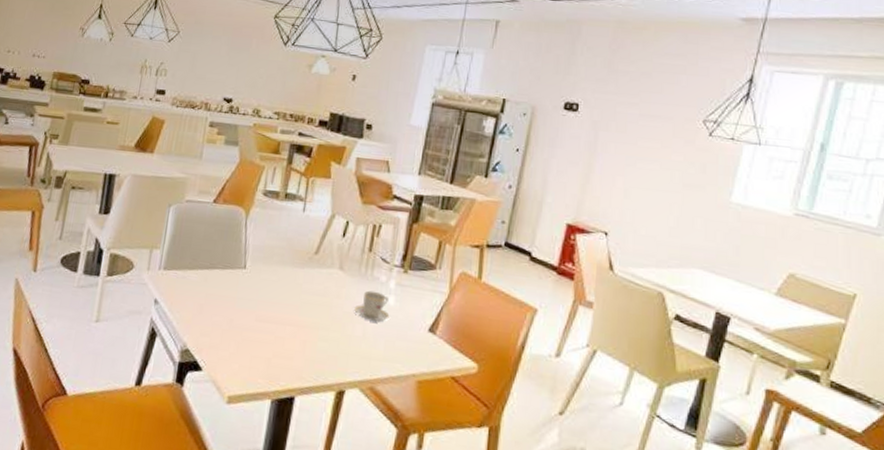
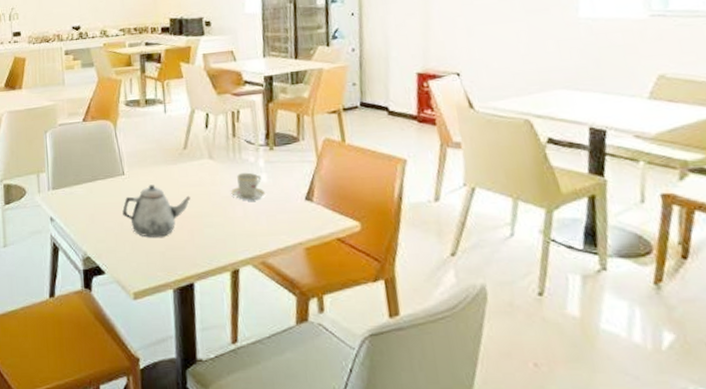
teapot: none [235,285,311,342] -> present [122,185,191,238]

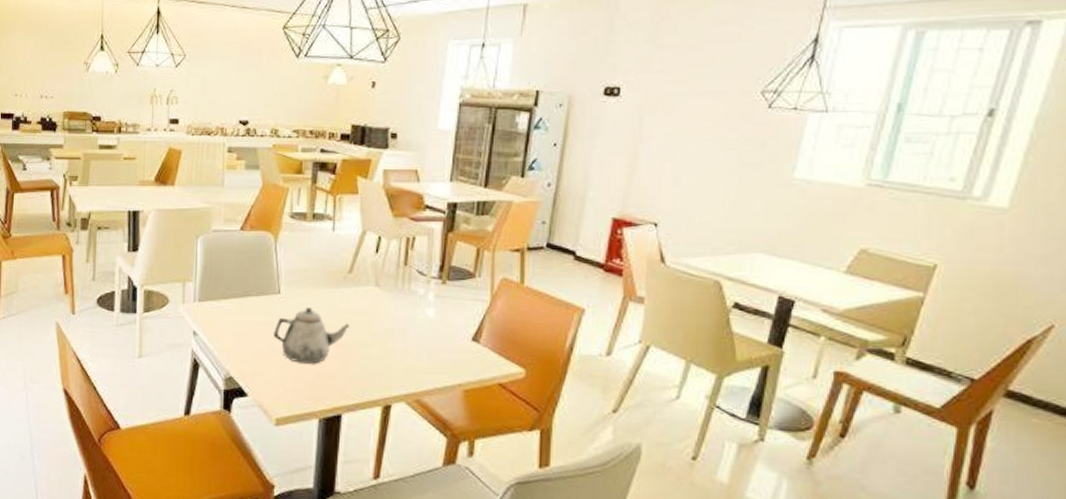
teacup: present [231,172,266,200] -> none [394,305,431,335]

